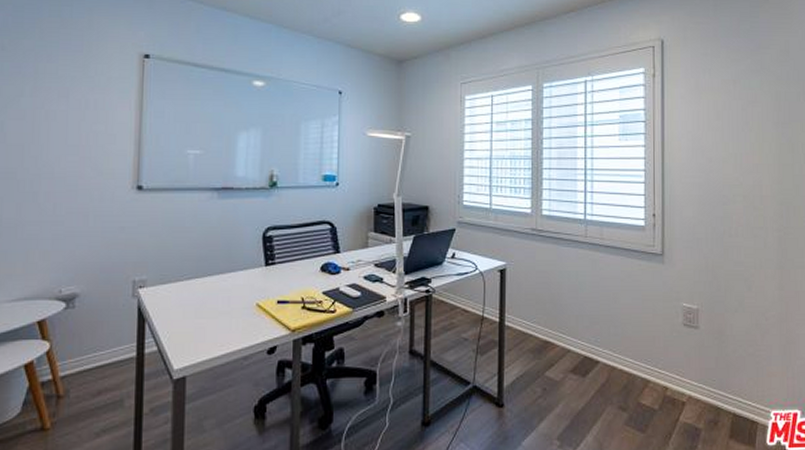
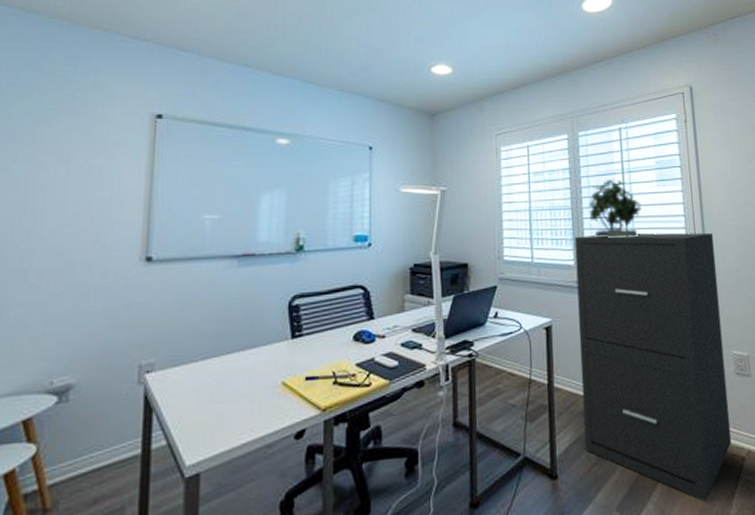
filing cabinet: none [531,186,674,439] -> present [574,232,732,502]
potted plant: none [549,132,601,190] -> present [588,179,641,239]

